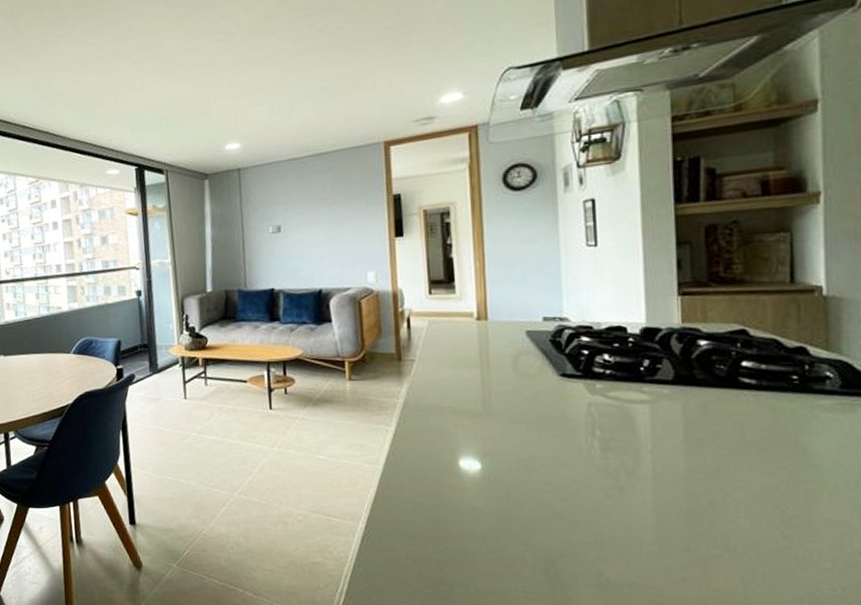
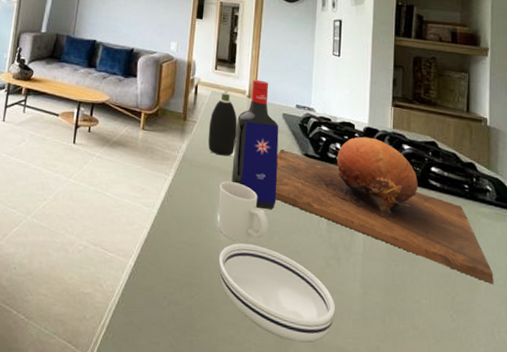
soap dispenser: none [431,312,469,394] -> present [208,86,238,157]
mug: none [455,421,524,487] -> present [218,181,268,243]
liquor bottle: none [466,296,531,447] -> present [231,79,279,211]
bowl: none [466,487,622,584] -> present [218,243,335,343]
chopping board: none [524,339,842,490] -> present [275,136,494,285]

